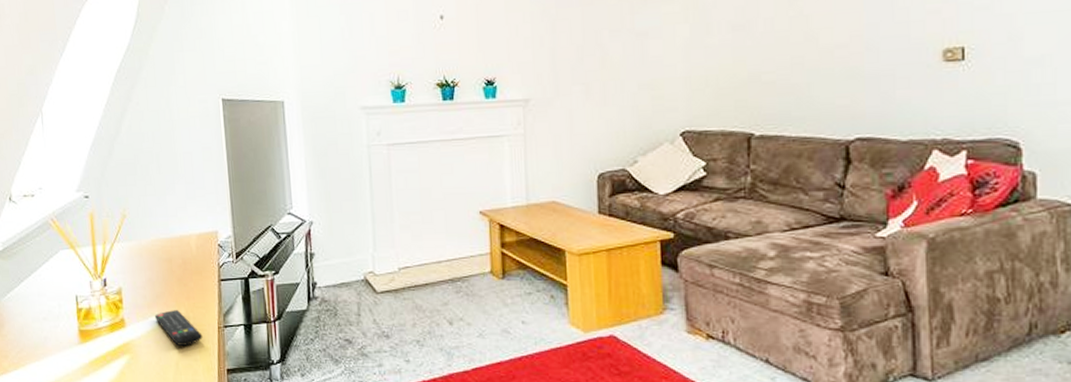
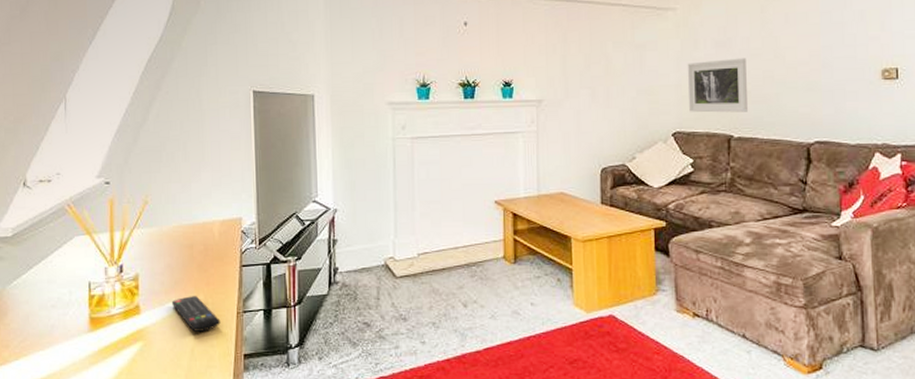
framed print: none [697,43,771,108] -> present [687,58,747,113]

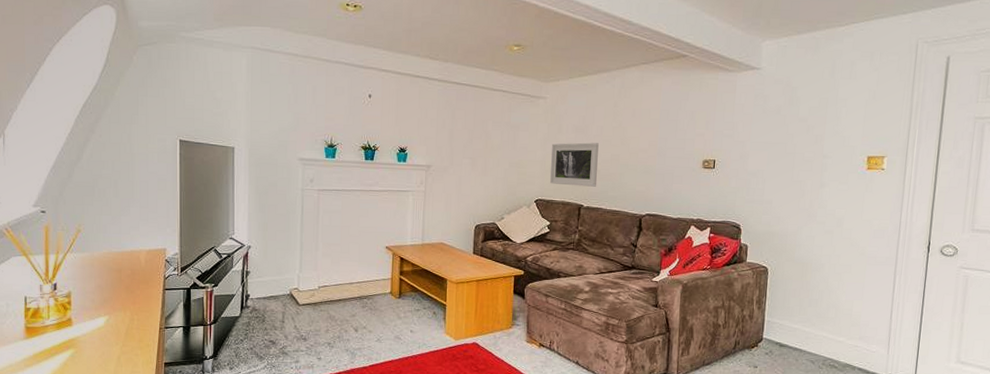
remote control: present [171,295,221,332] -> none [101,312,145,343]

